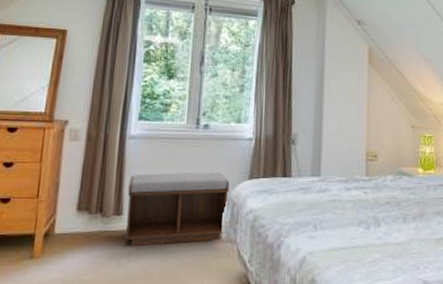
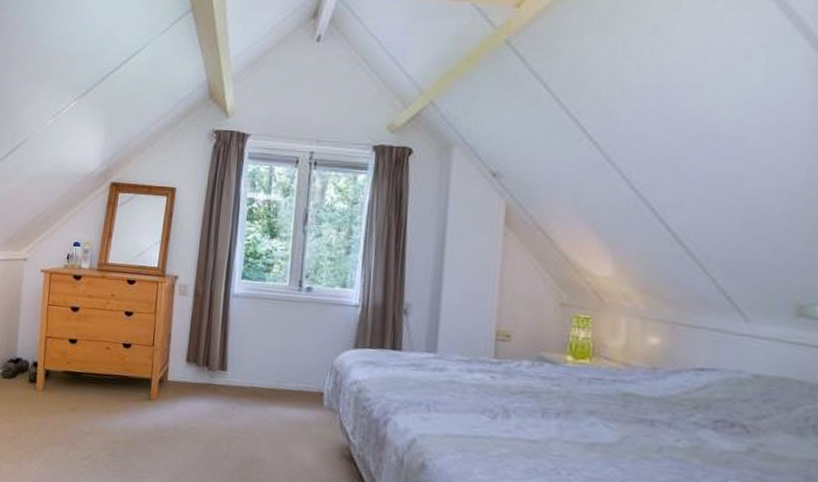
bench: present [124,172,230,247] -> none [228,332,333,407]

